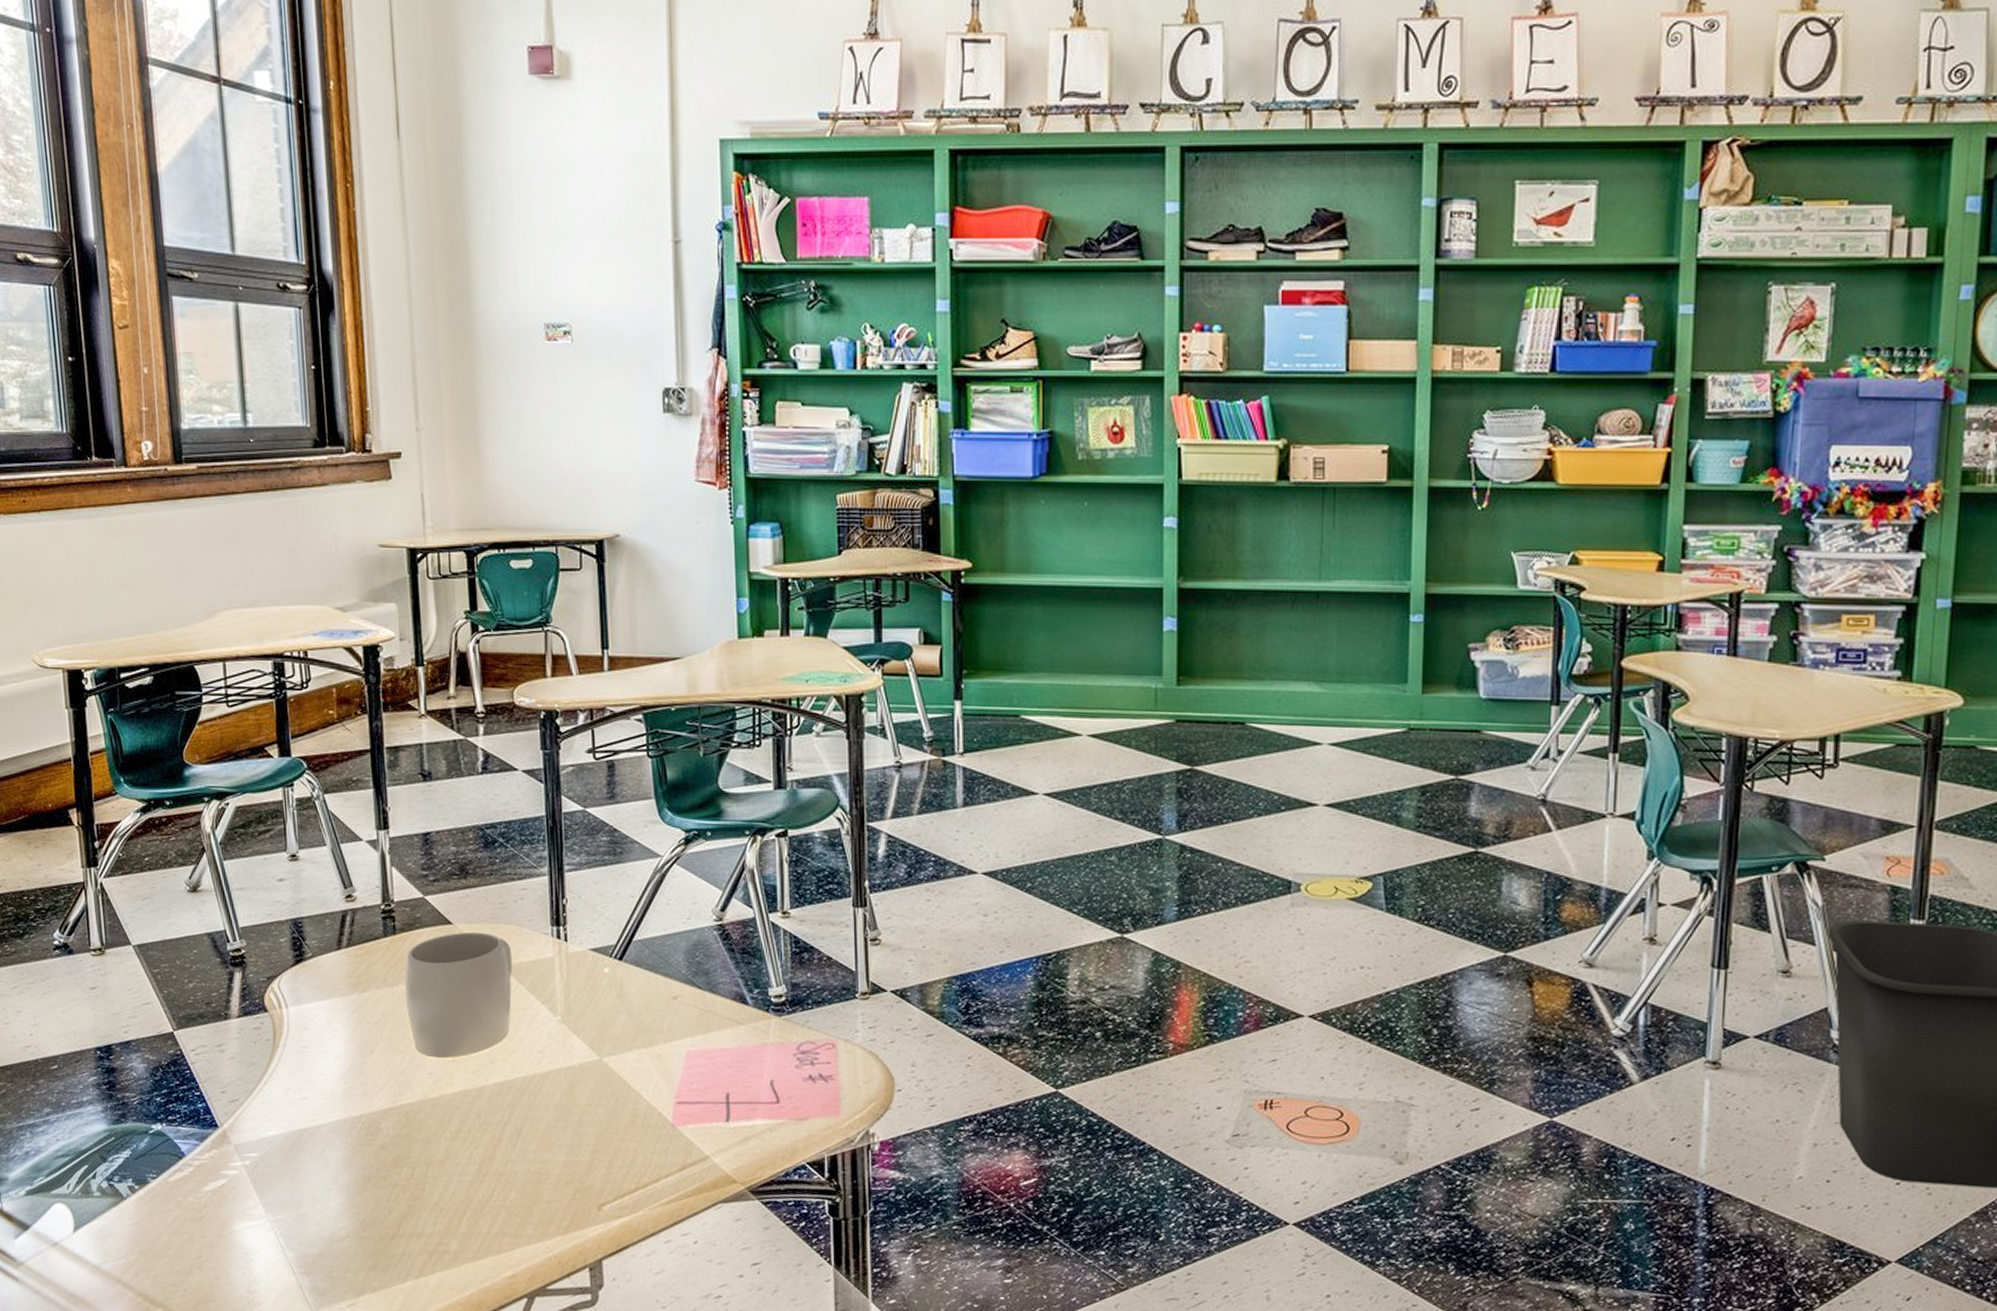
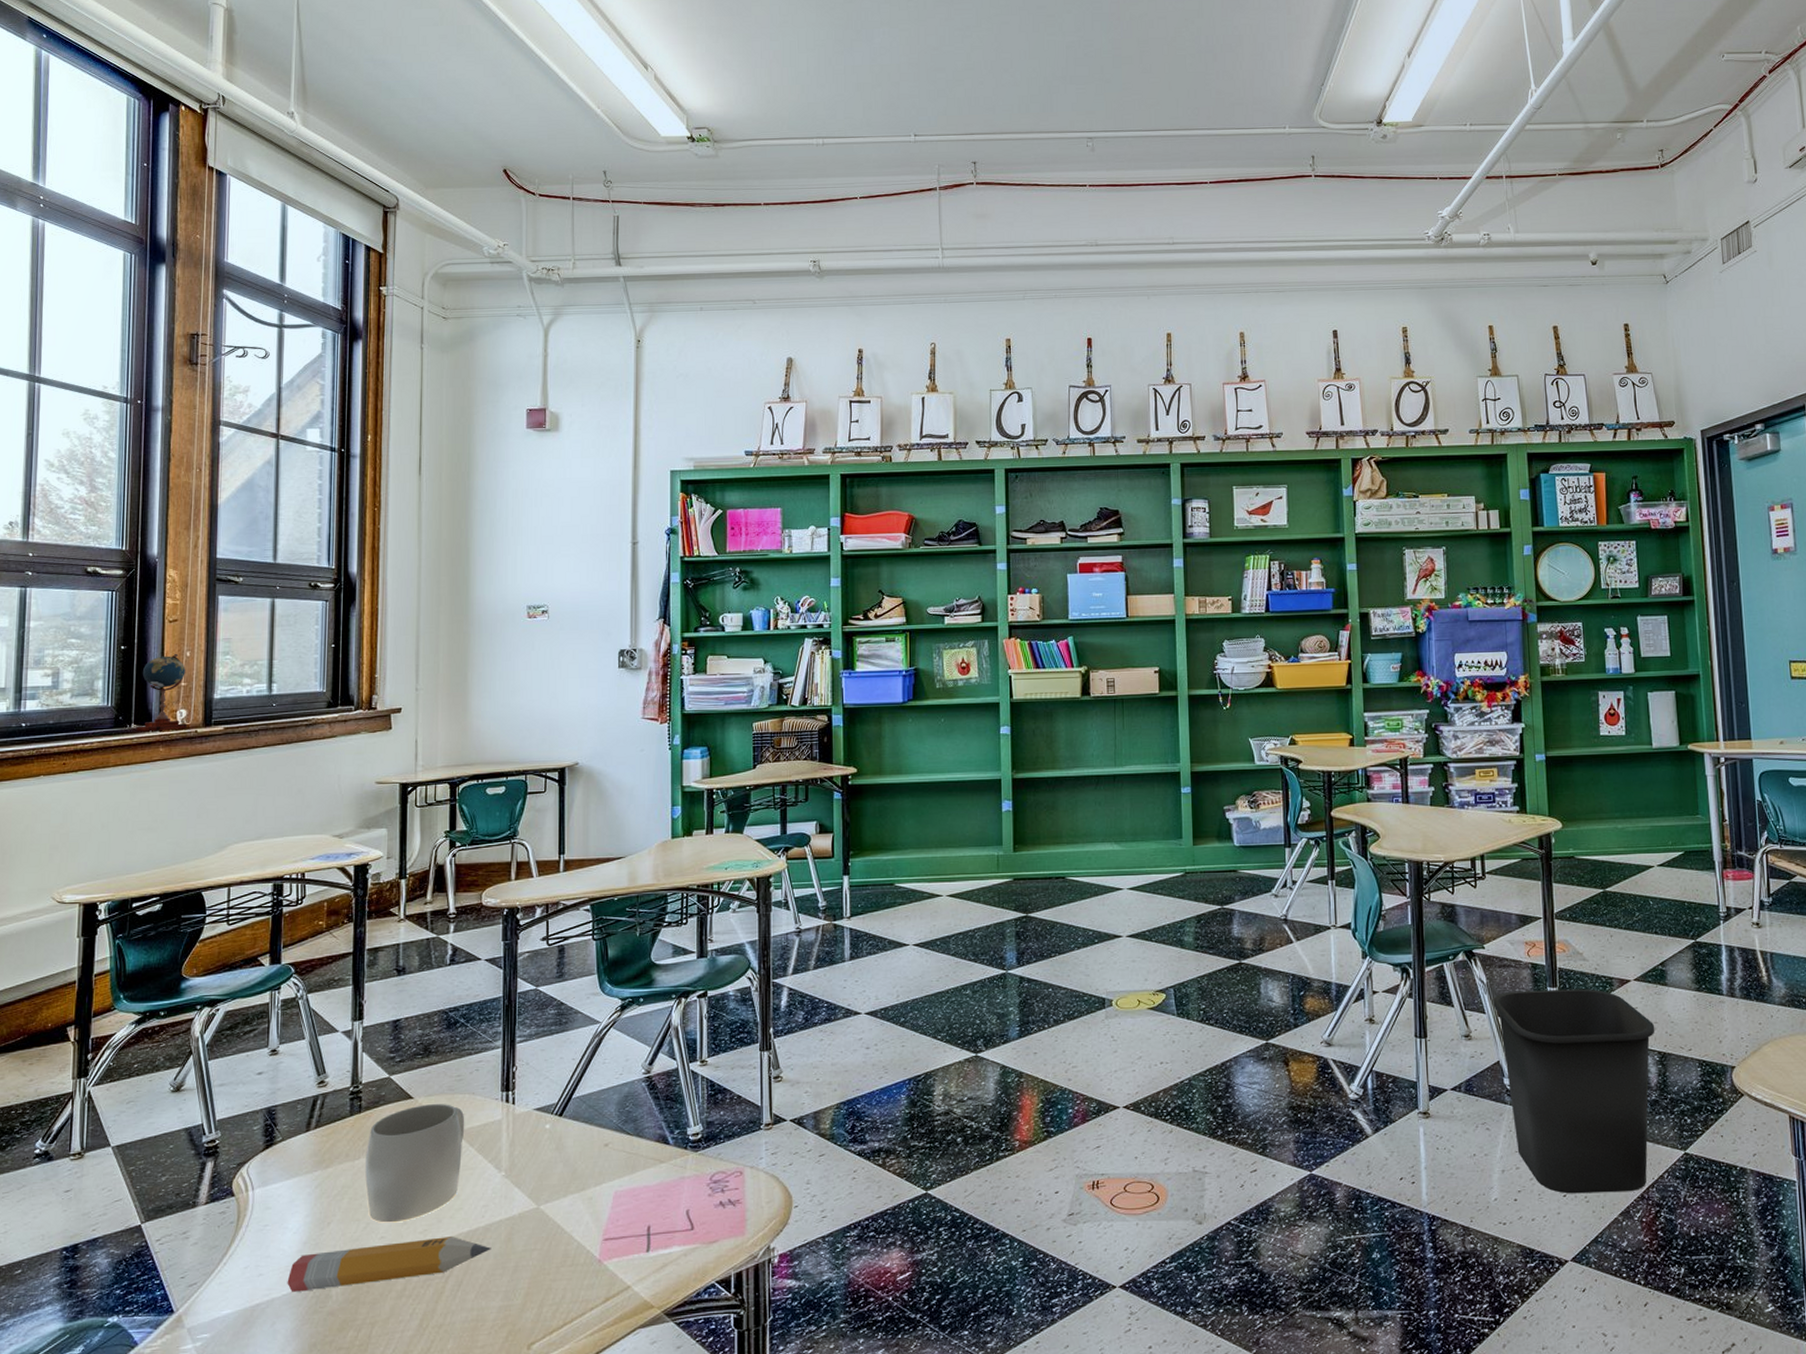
globe: none [96,369,155,467] -> present [136,653,187,732]
pencil: none [333,1080,552,1121] -> present [287,1237,492,1292]

